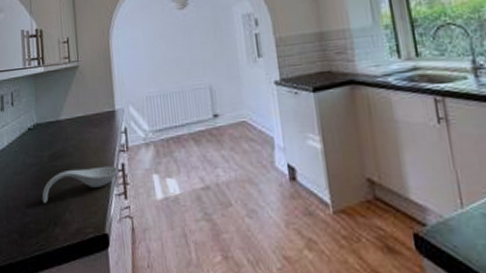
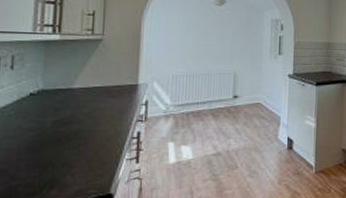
spoon rest: present [42,166,119,204] -> none [38,133,134,167]

